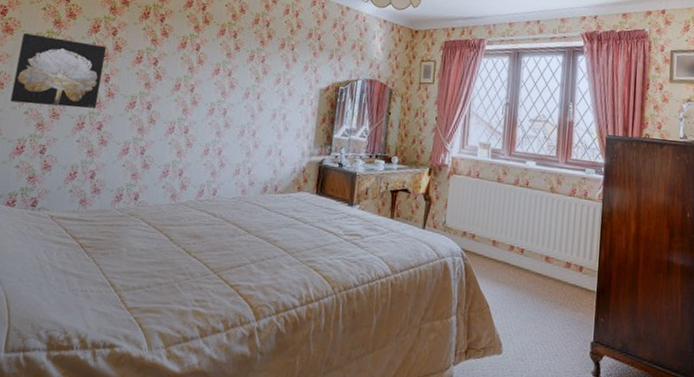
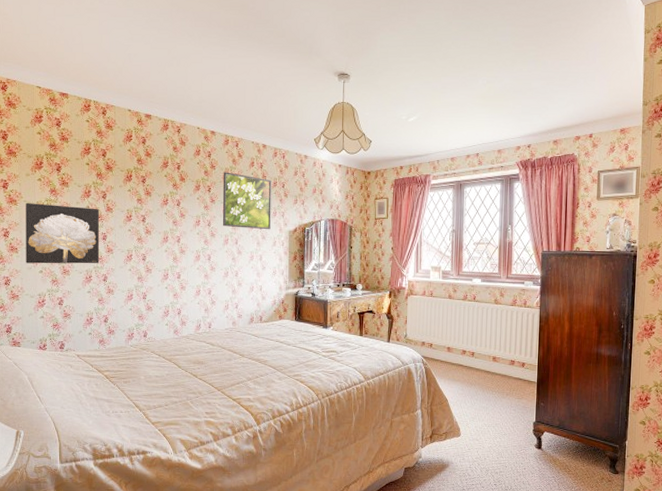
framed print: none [244,17,307,86] -> present [222,172,272,230]

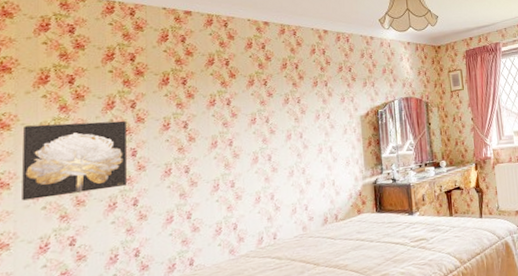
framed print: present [222,172,272,230] -> none [280,62,340,121]

